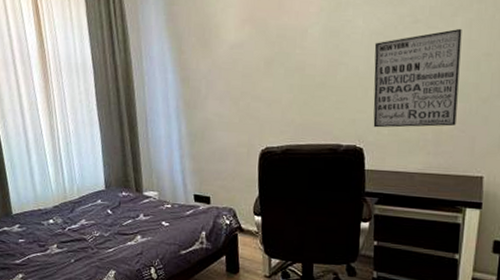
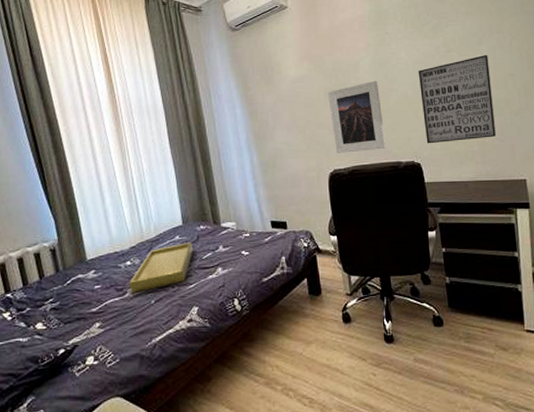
tray: none [51,207,115,250] -> present [129,242,194,293]
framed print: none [268,51,327,130] -> present [328,80,387,153]

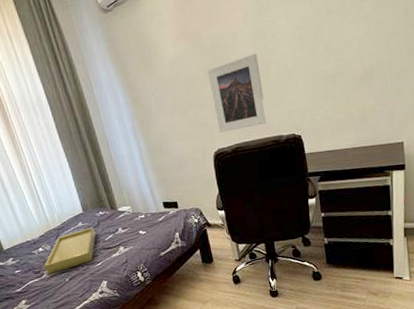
wall art: present [418,54,496,144] -> none [298,12,376,115]

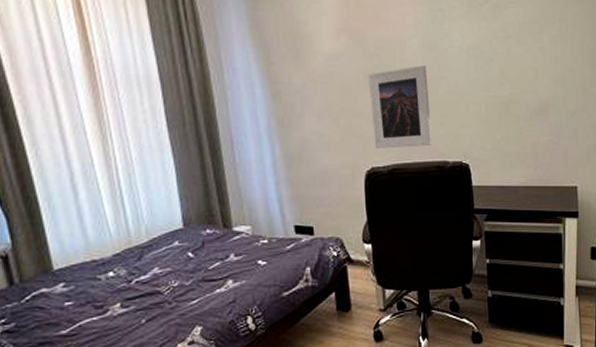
tray: present [44,227,97,274] -> none [112,249,198,311]

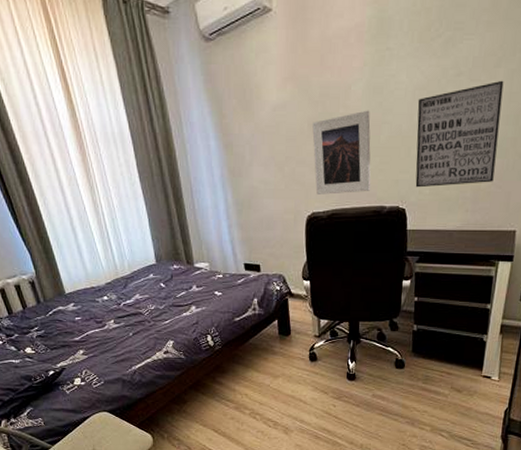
wall art: none [472,44,550,143] -> present [415,80,504,188]

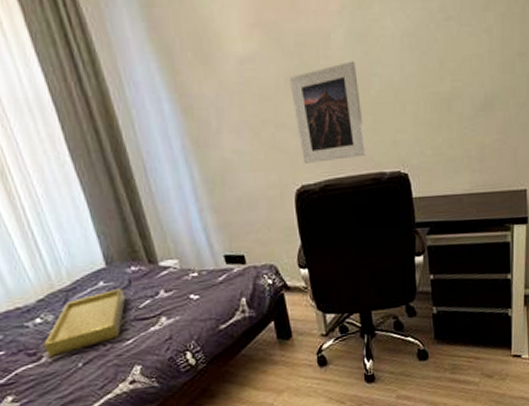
tray: none [107,281,168,325] -> present [43,288,126,357]
wall art: present [415,80,504,188] -> none [407,24,497,148]

